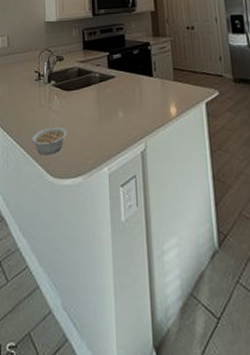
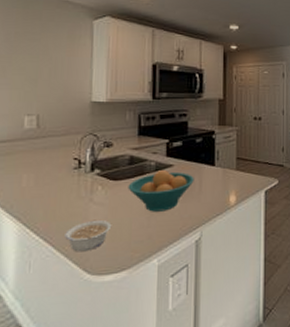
fruit bowl: none [78,81,135,121] -> present [128,170,194,212]

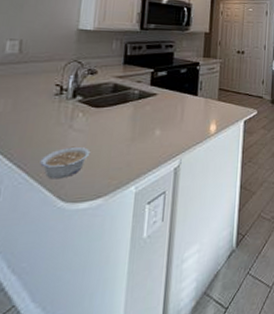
fruit bowl: present [128,170,194,212] -> none [109,99,177,140]

